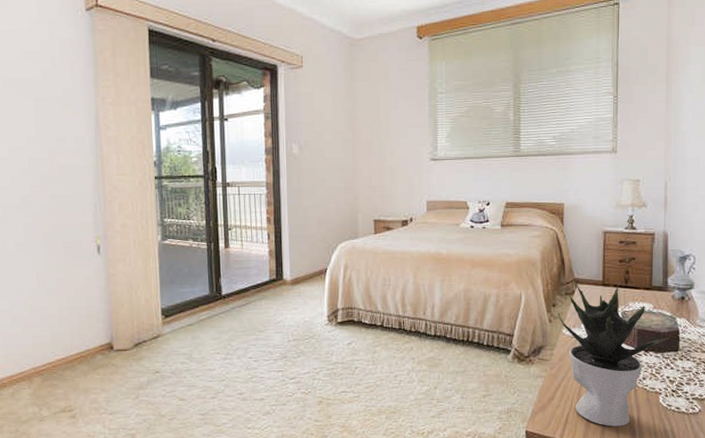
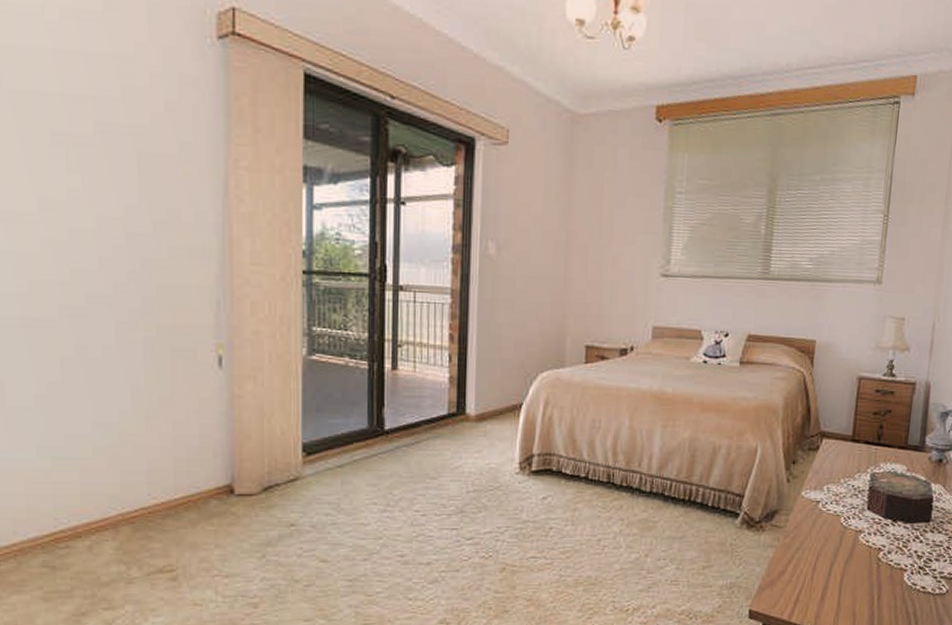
potted plant: present [558,282,672,427] -> none [797,435,924,608]

